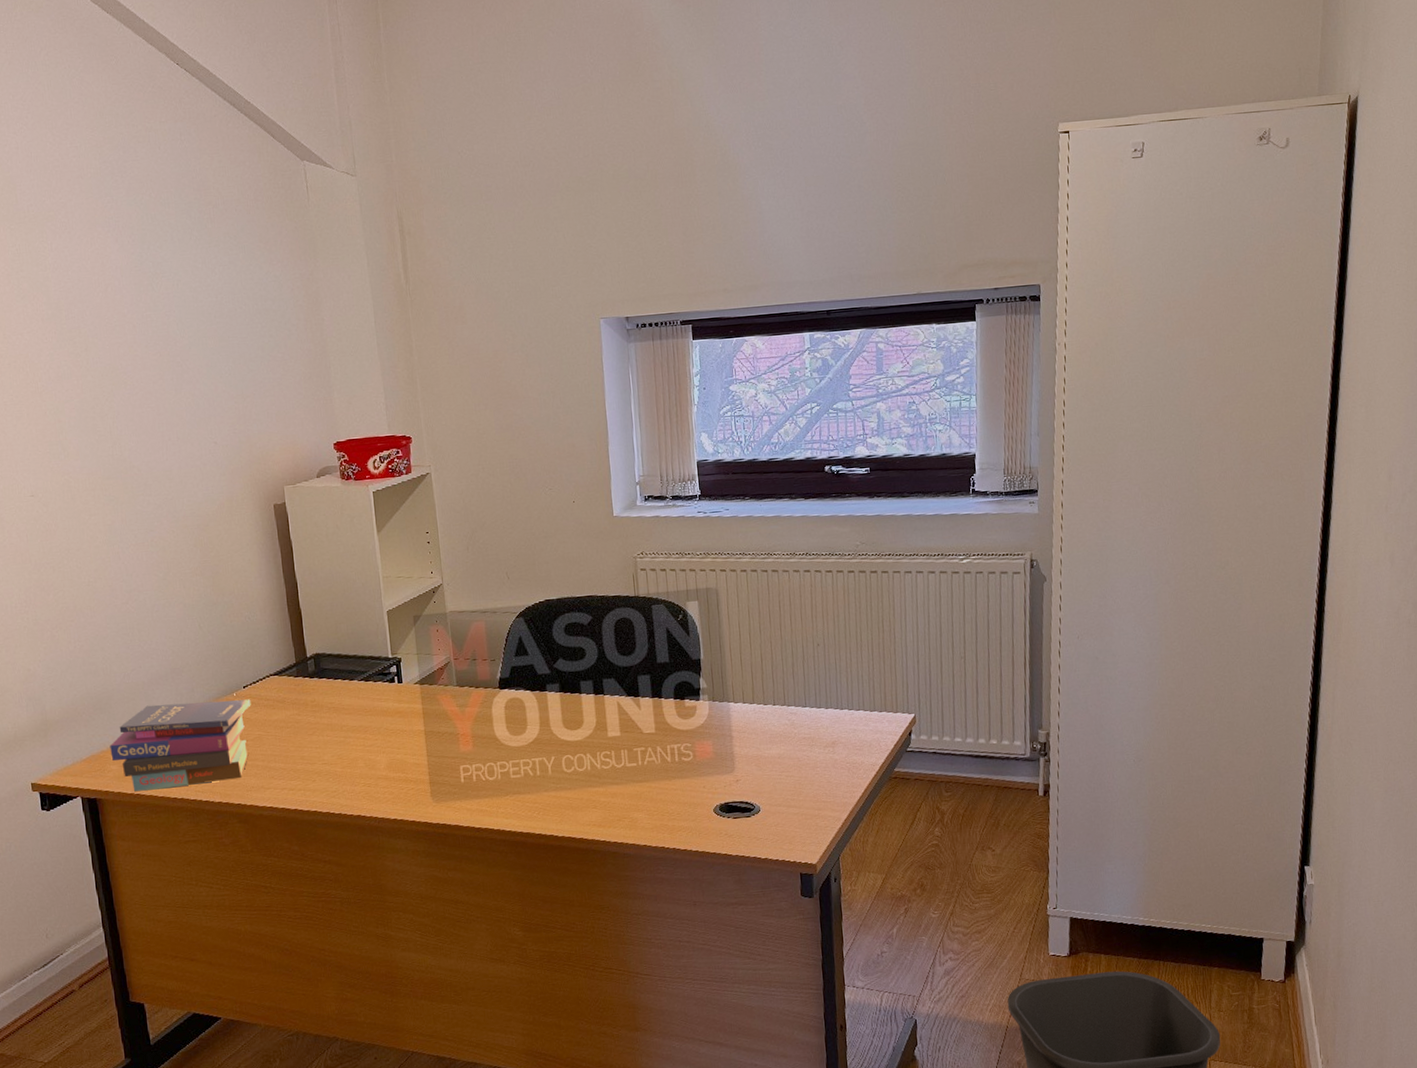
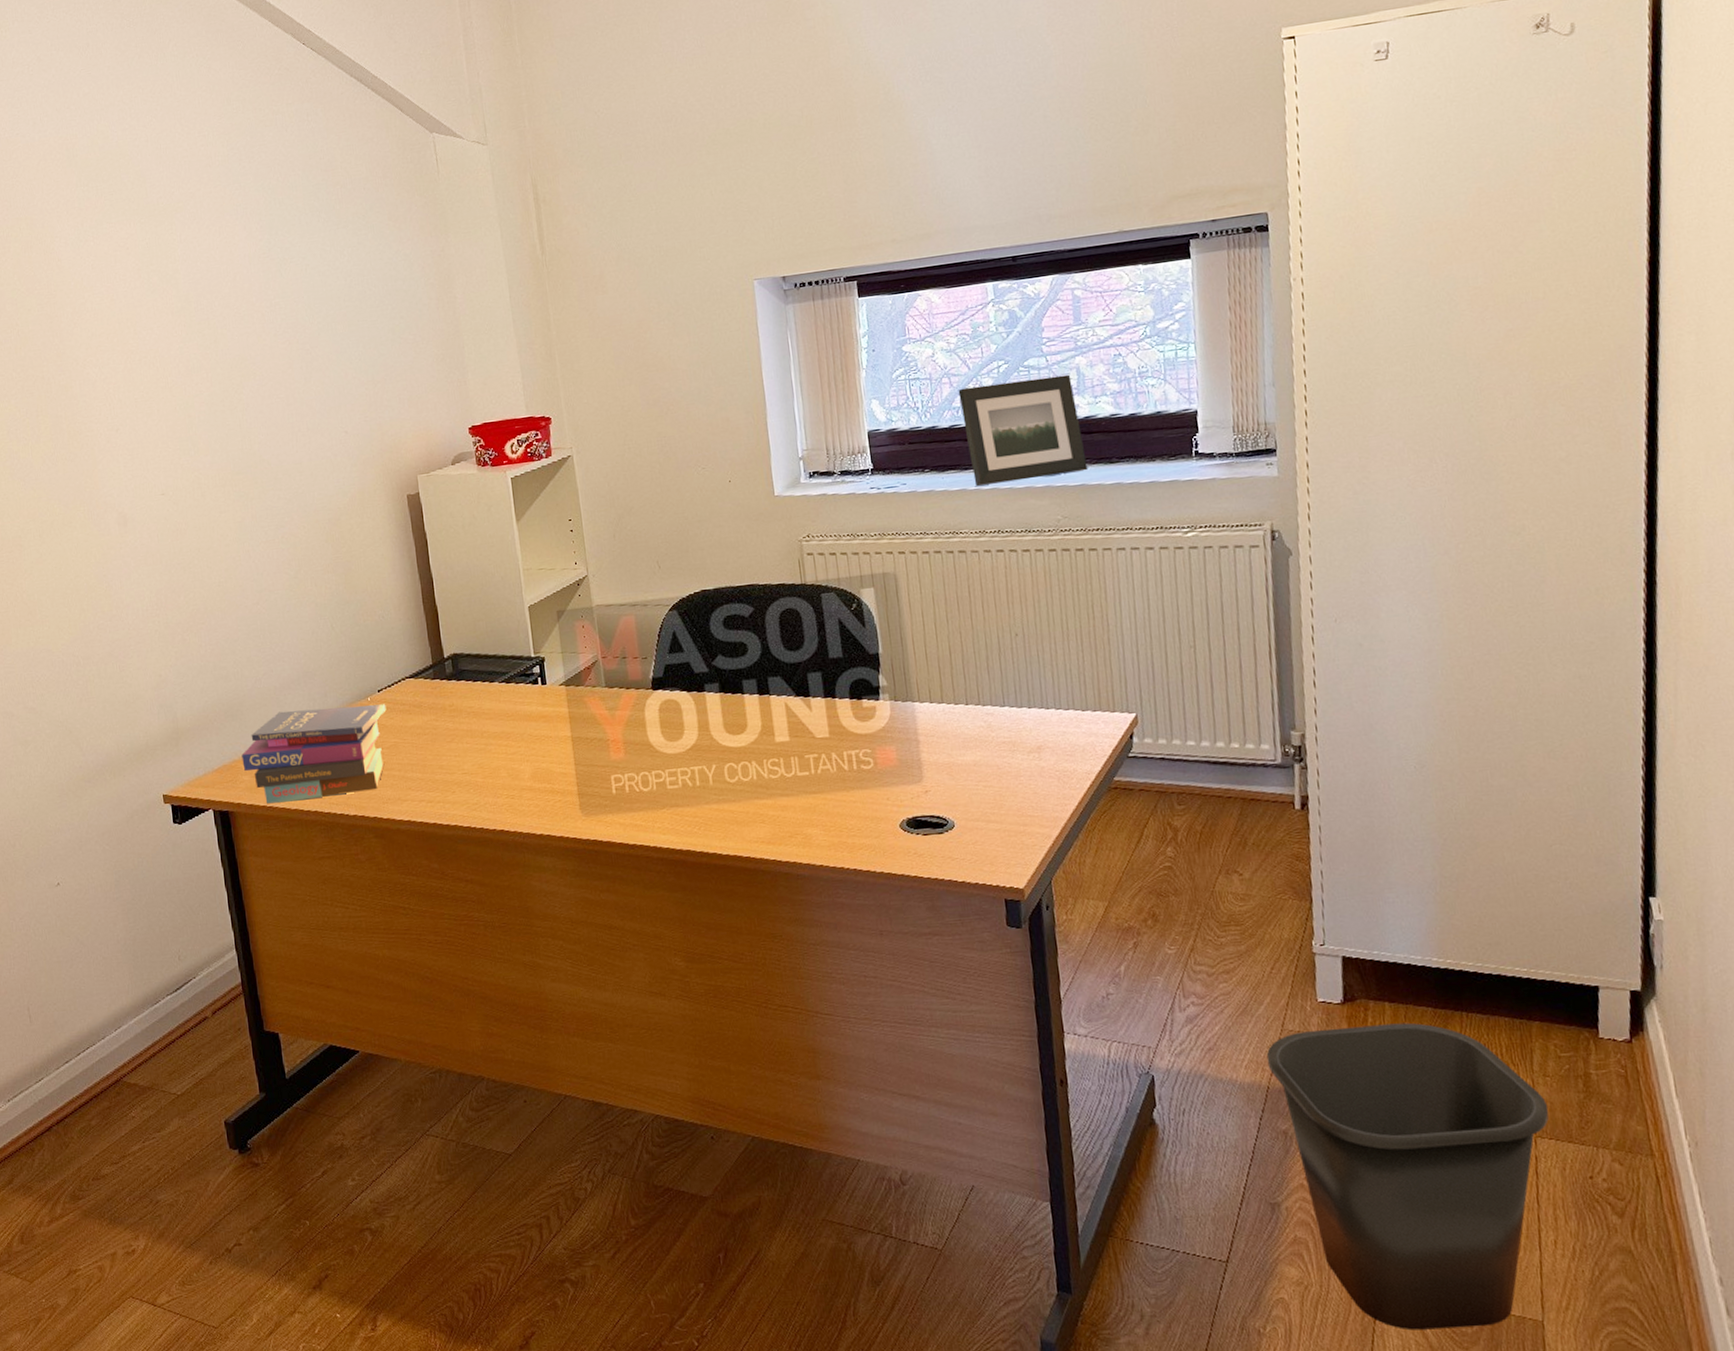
picture frame: none [776,418,883,514] -> present [958,374,1088,487]

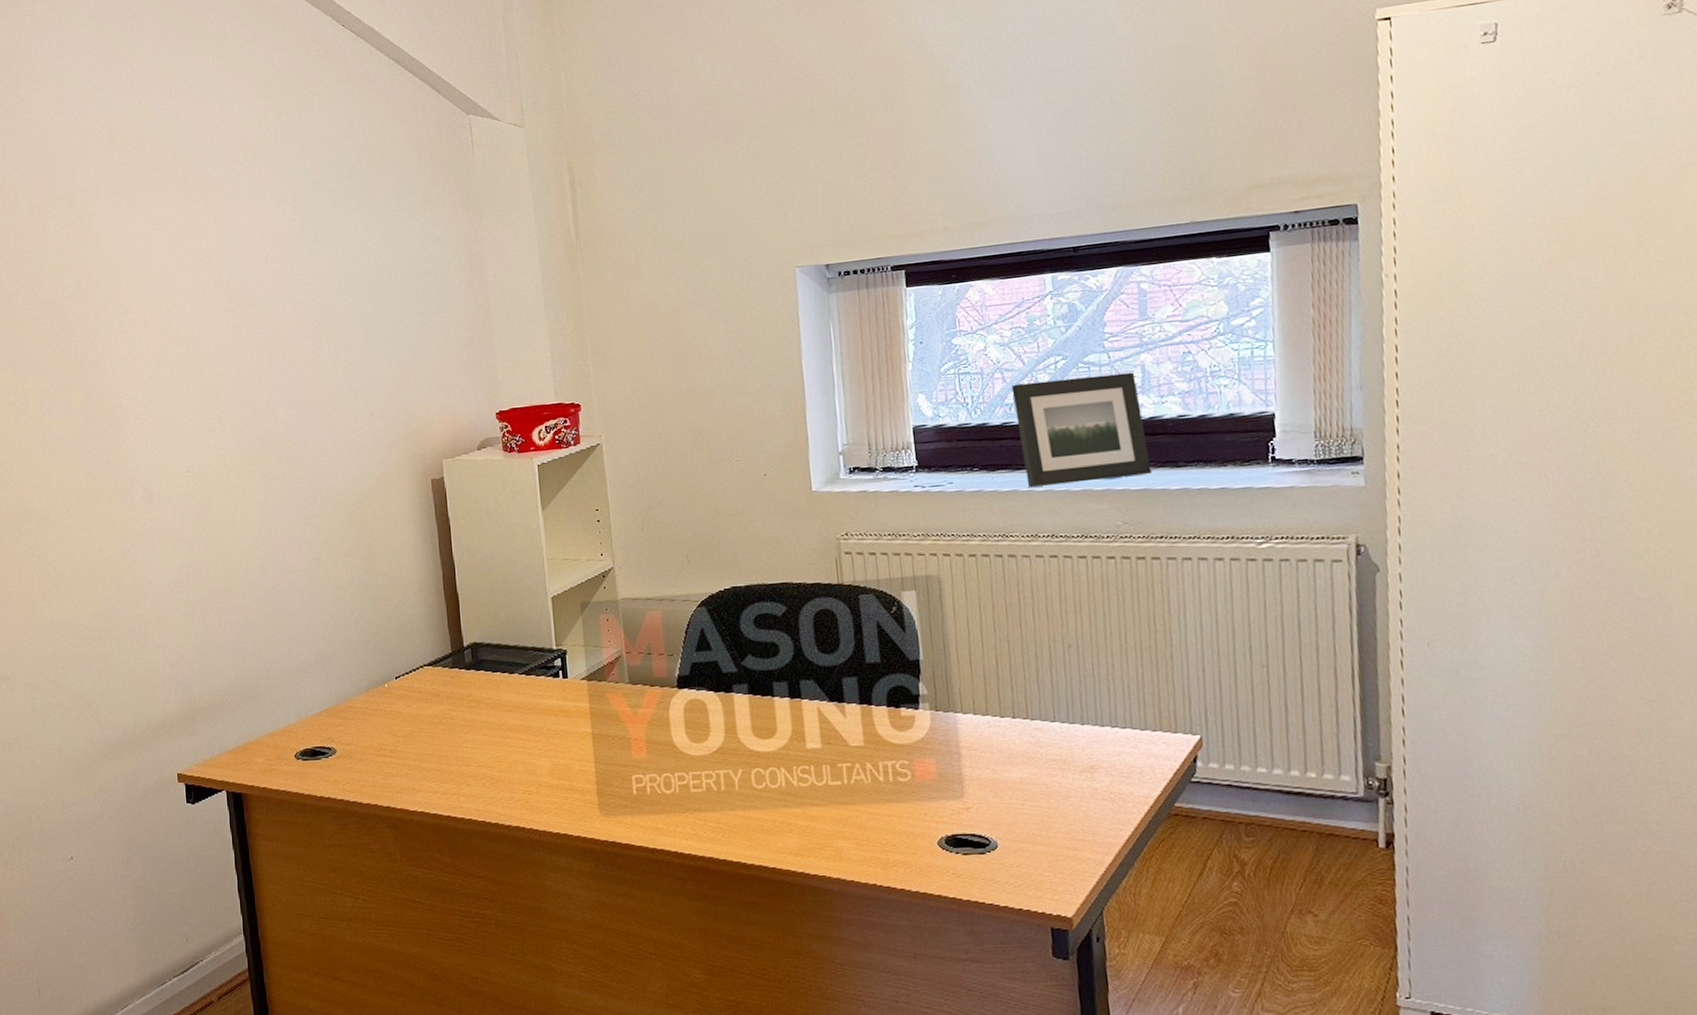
books: present [241,704,387,804] -> none [256,691,403,788]

